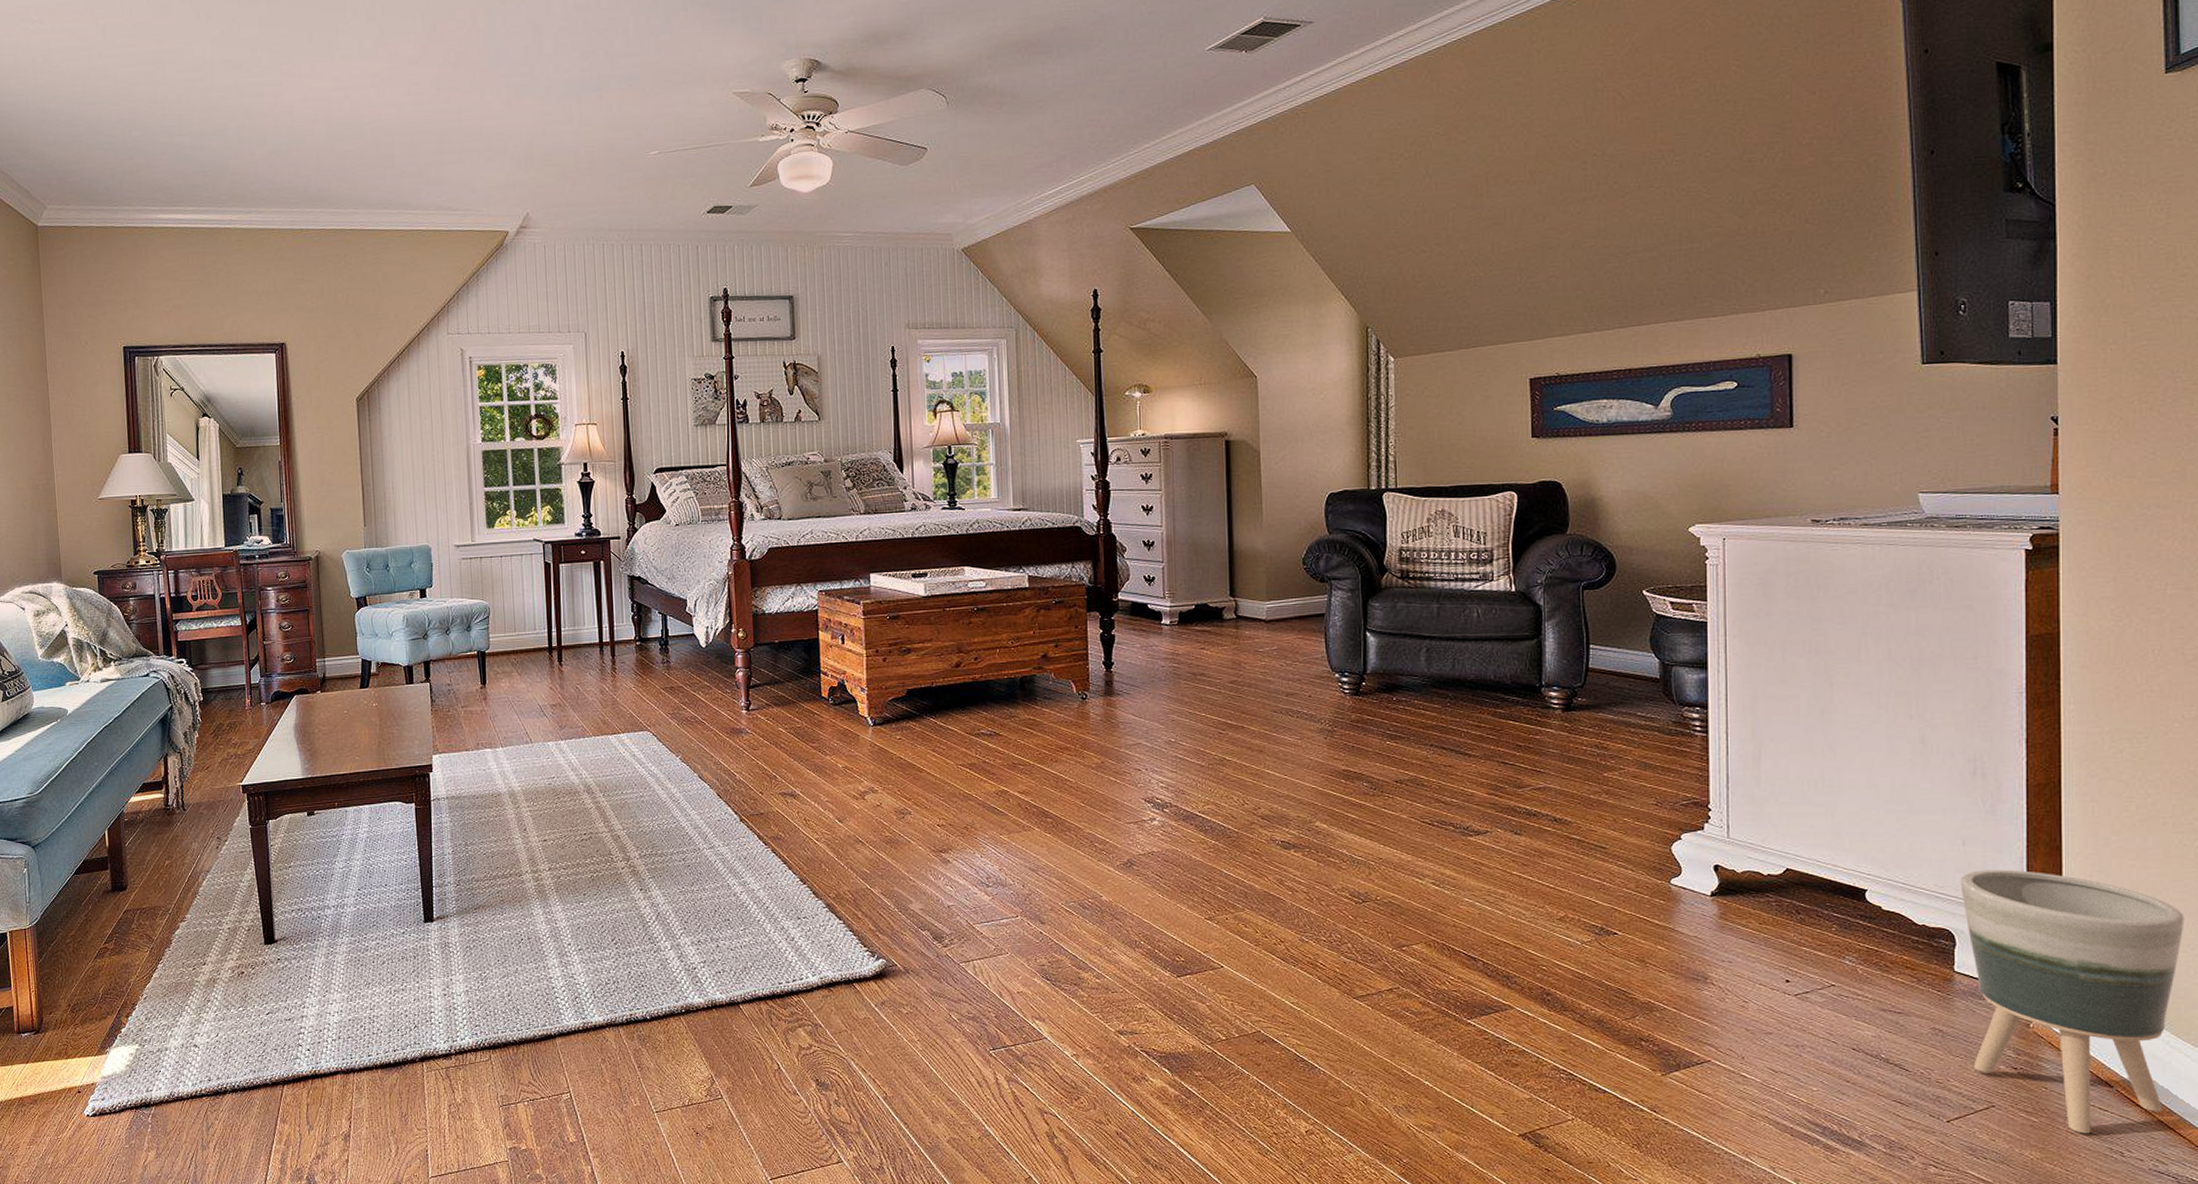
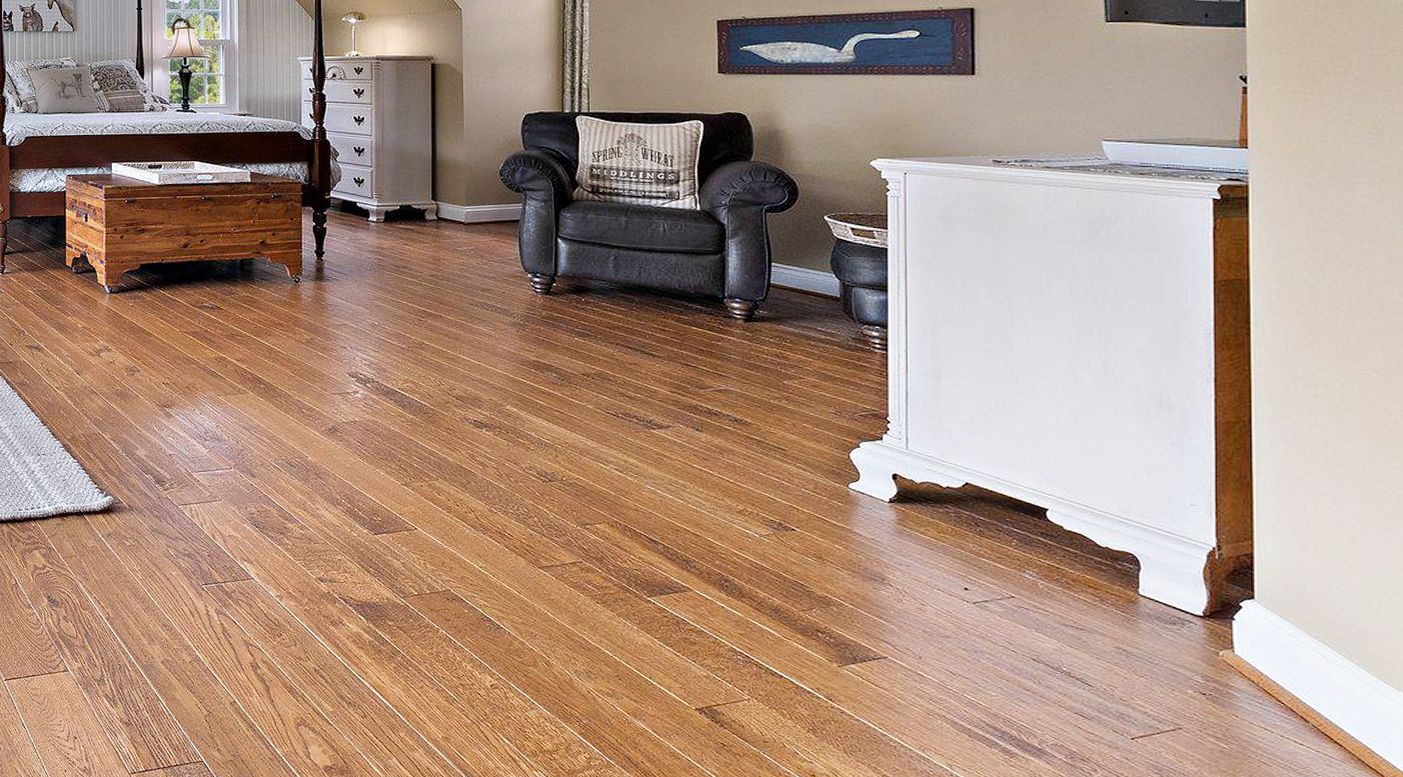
planter: present [1960,869,2184,1134] -> none [1145,499,1386,766]

